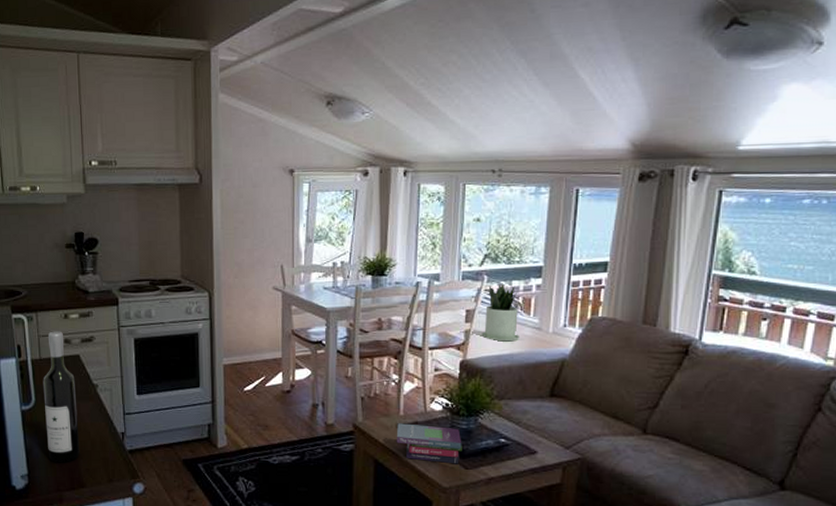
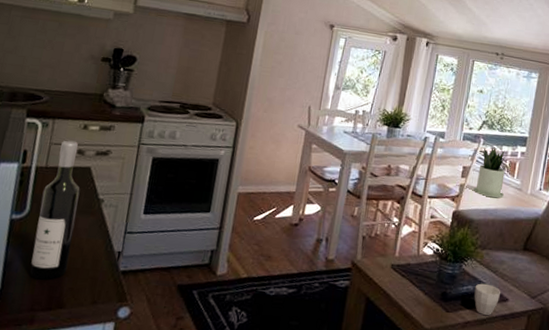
books: present [396,423,462,464] -> none [388,264,447,307]
cup: none [495,436,528,470] -> present [474,283,501,315]

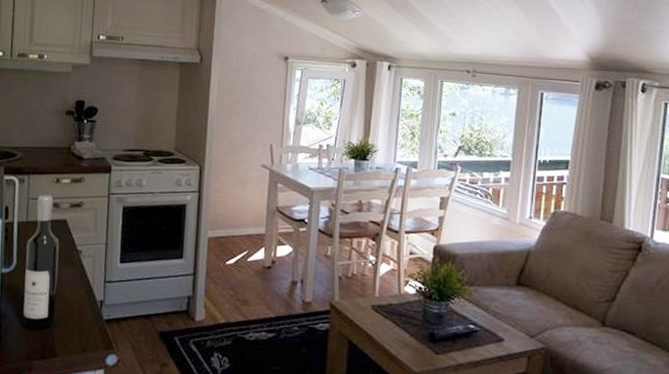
planter: present [473,148,507,199] -> none [454,175,490,230]
cup: present [474,283,501,315] -> none [465,322,495,357]

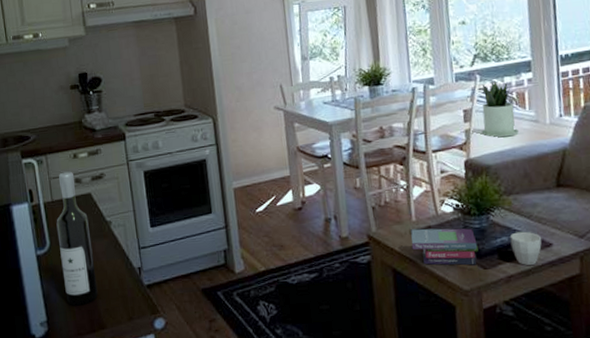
books: none [370,304,434,349] -> present [411,228,478,266]
planter: none [454,175,490,230] -> present [481,82,520,138]
cup: none [465,322,495,357] -> present [510,231,542,265]

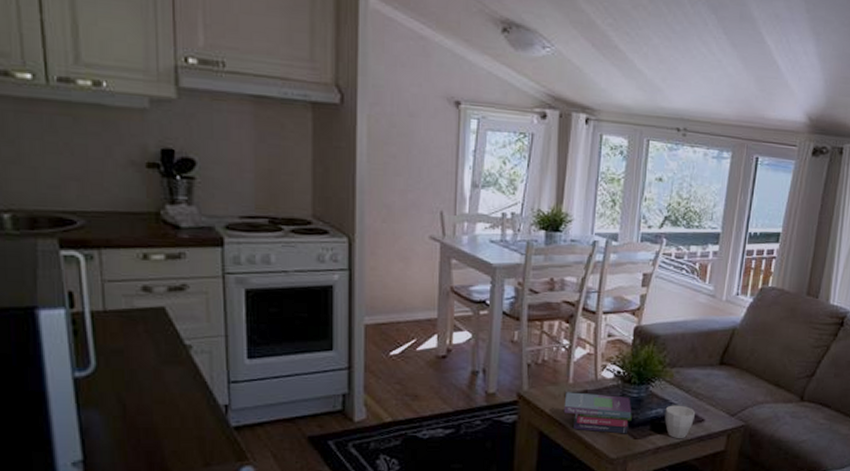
bottle: present [56,171,98,306] -> none [108,275,164,445]
planter: present [481,82,520,138] -> none [657,249,696,308]

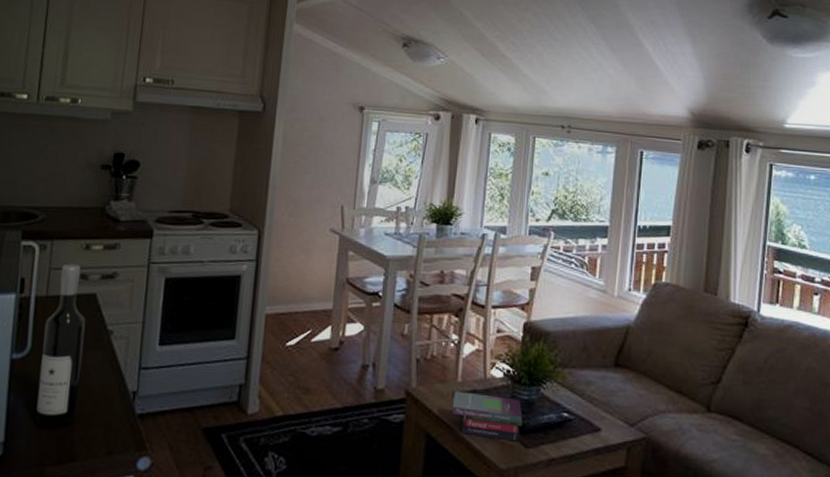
bottle: none [108,275,164,445] -> present [35,263,86,429]
cup: present [664,405,696,438] -> none [557,410,591,450]

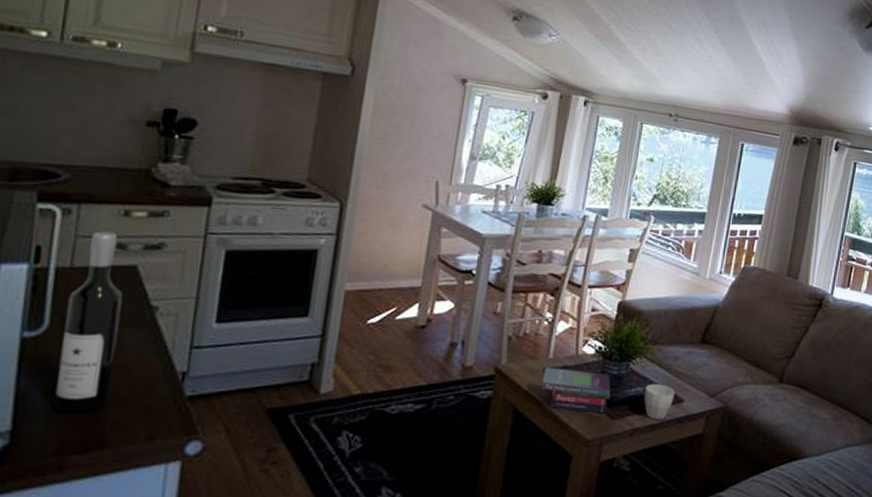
cup: none [557,410,591,450] -> present [643,383,676,419]

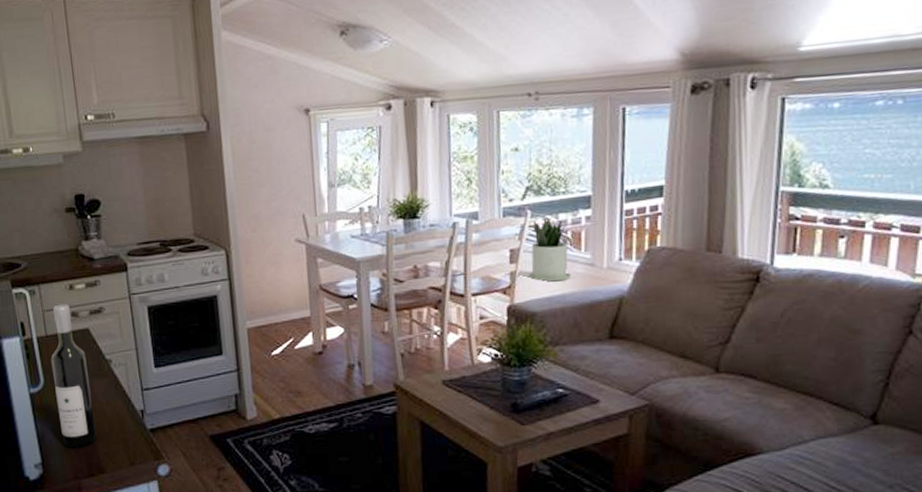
books: present [541,367,611,414] -> none [442,379,517,421]
planter: none [642,226,682,285] -> present [528,218,572,282]
cup: present [643,383,676,419] -> none [552,386,589,422]

